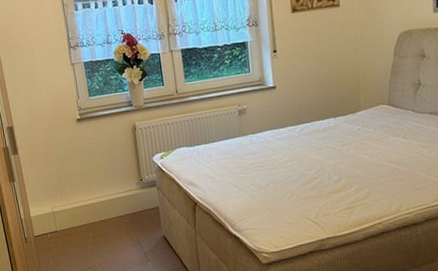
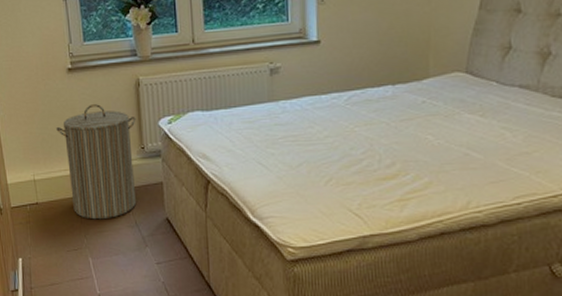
laundry hamper: none [70,146,139,242] -> present [56,104,137,220]

